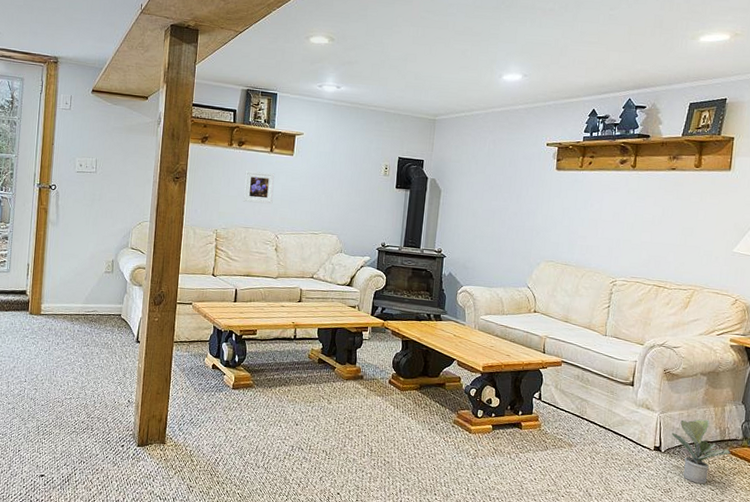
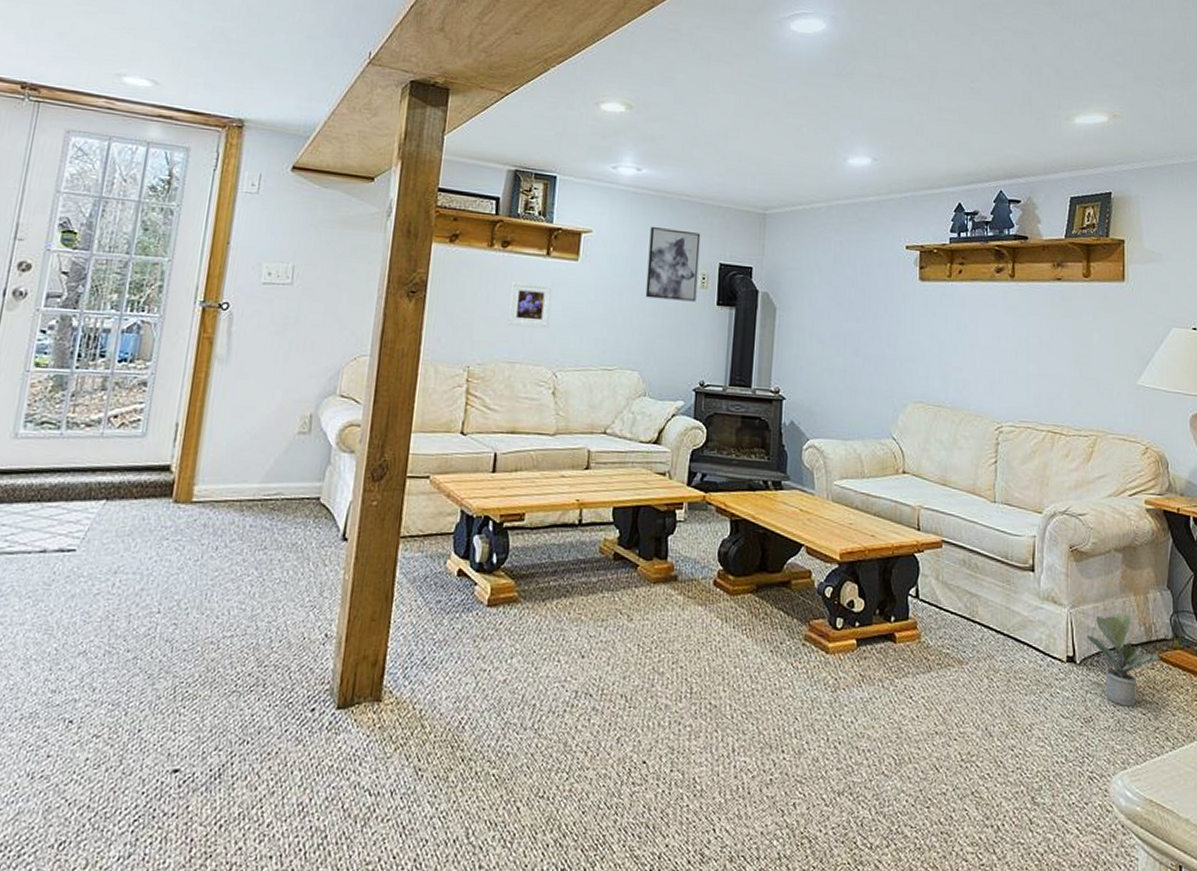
wall art: none [342,130,385,186] -> present [645,227,701,302]

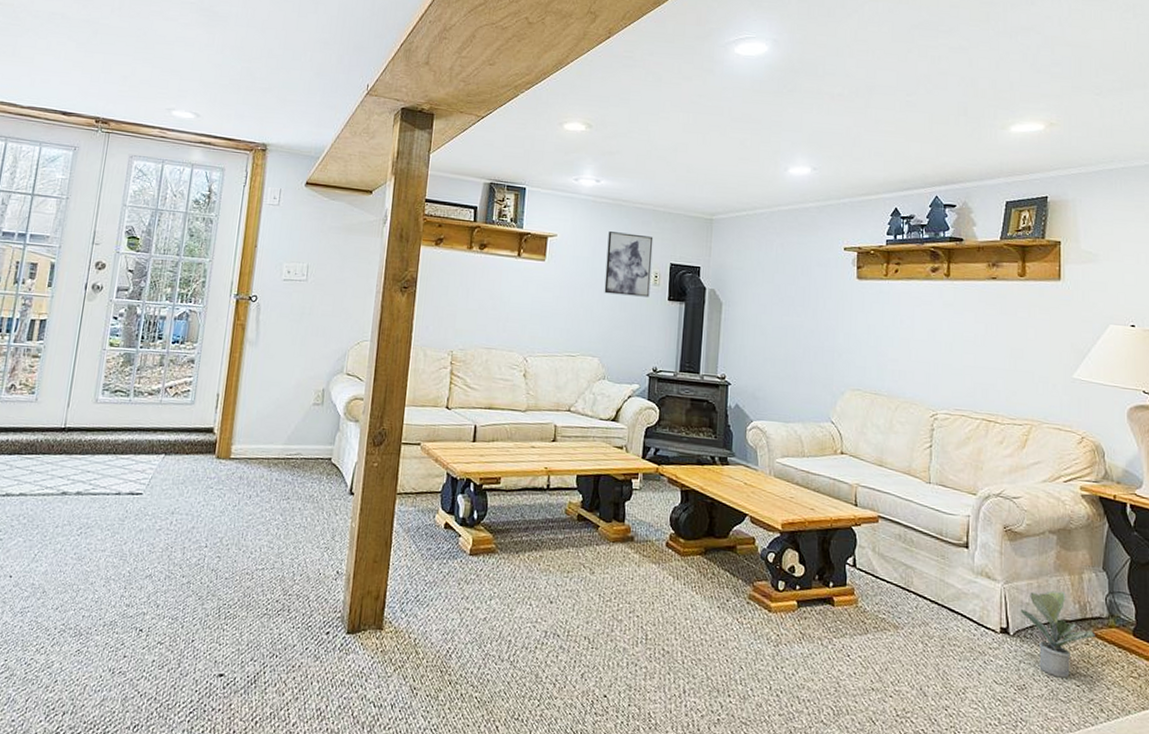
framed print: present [507,281,553,329] -> none [484,279,524,320]

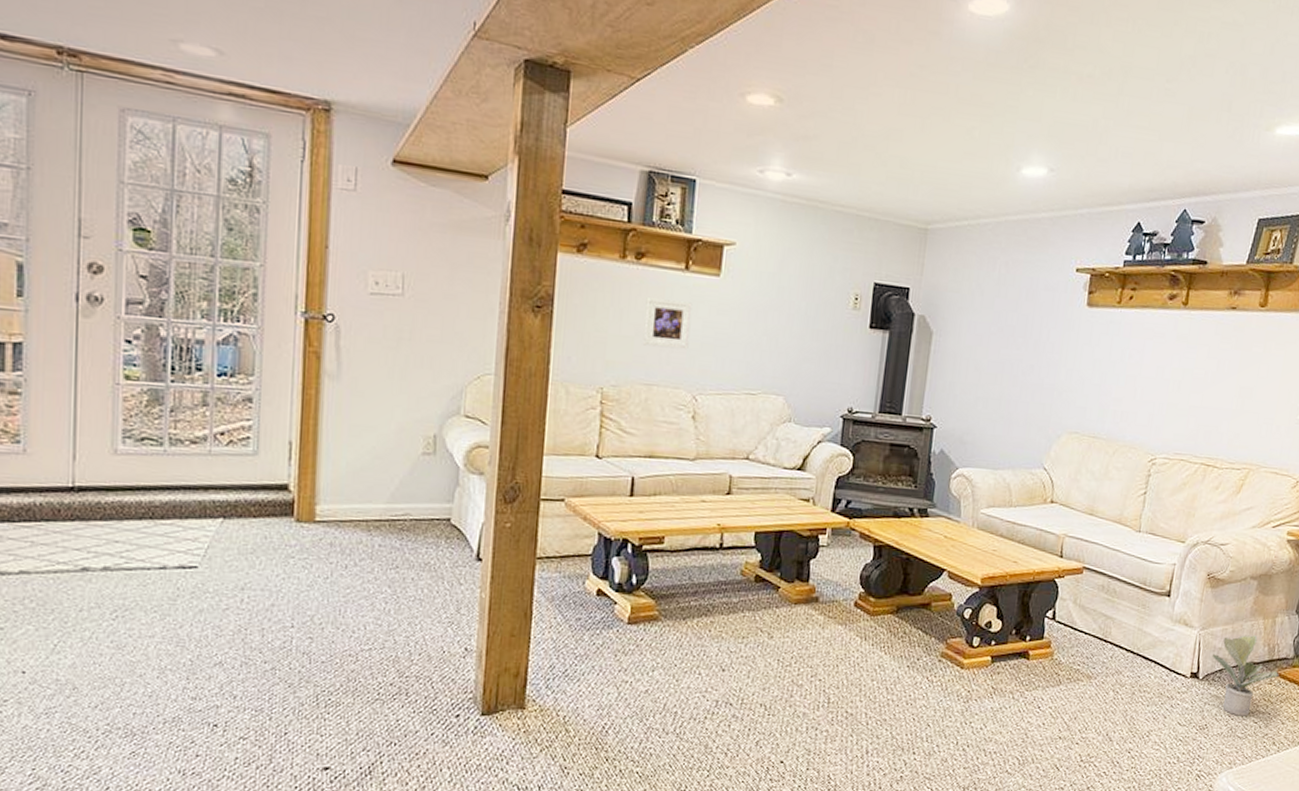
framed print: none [484,279,524,320] -> present [642,298,693,350]
wall art: present [604,231,654,297] -> none [792,241,855,324]

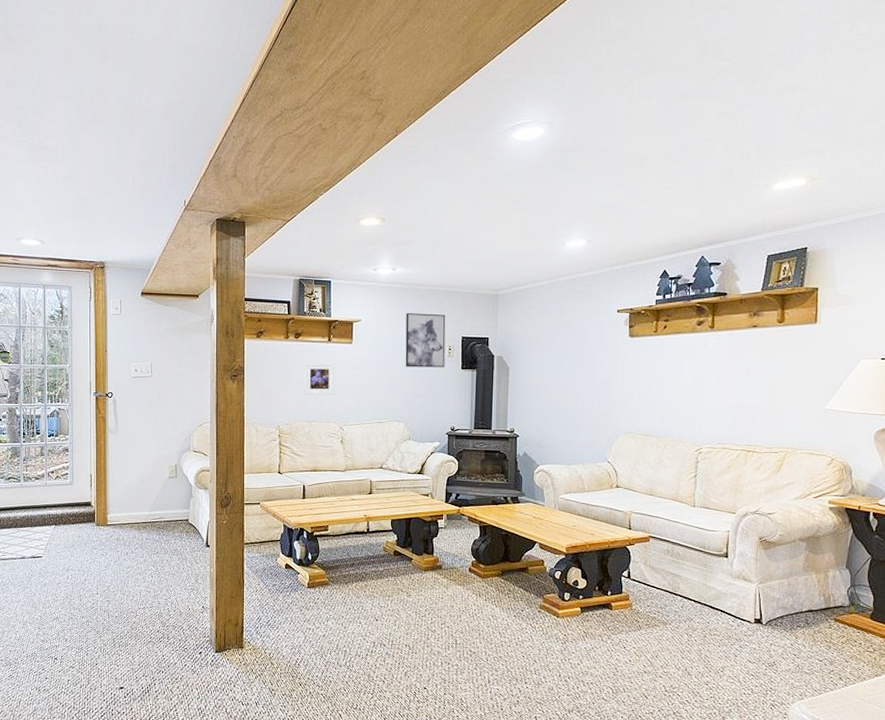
wall art: none [792,241,855,324] -> present [405,313,446,368]
potted plant: present [1212,635,1279,716] -> none [772,587,838,655]

